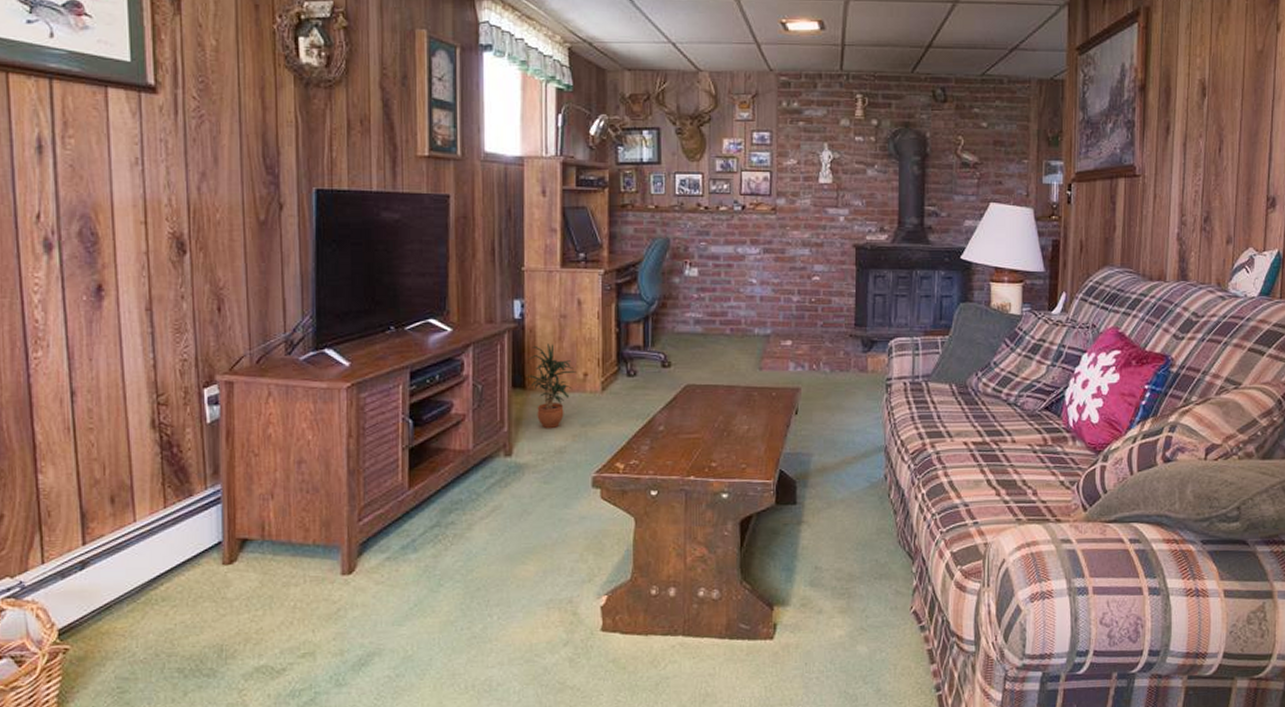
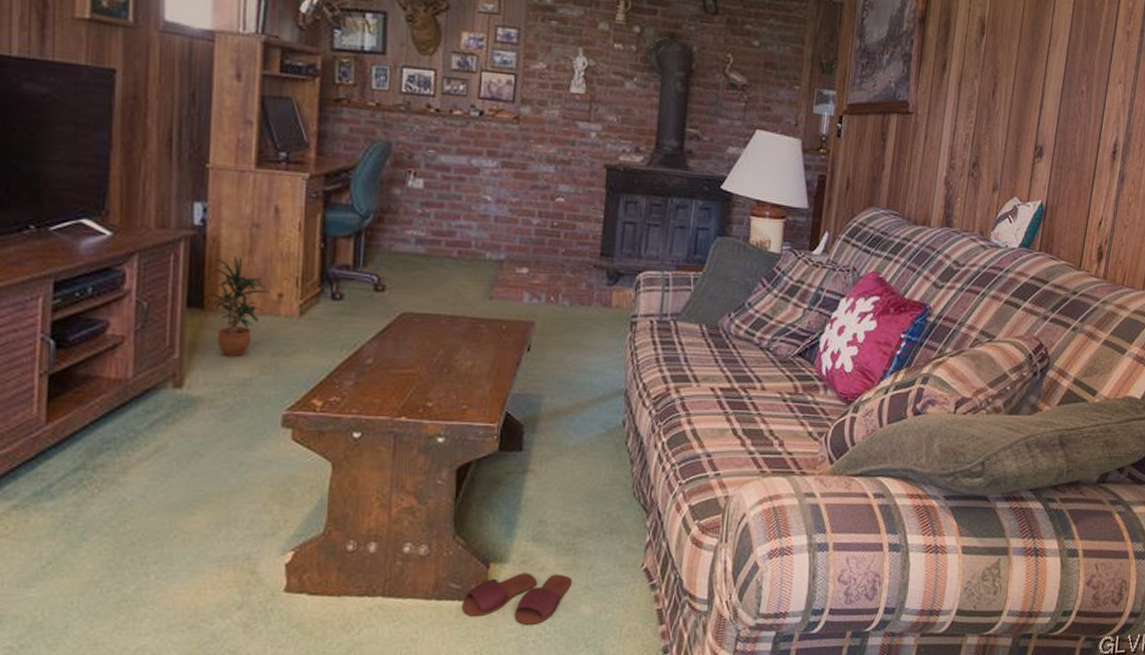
slippers: none [752,614,848,663] -> present [462,572,573,625]

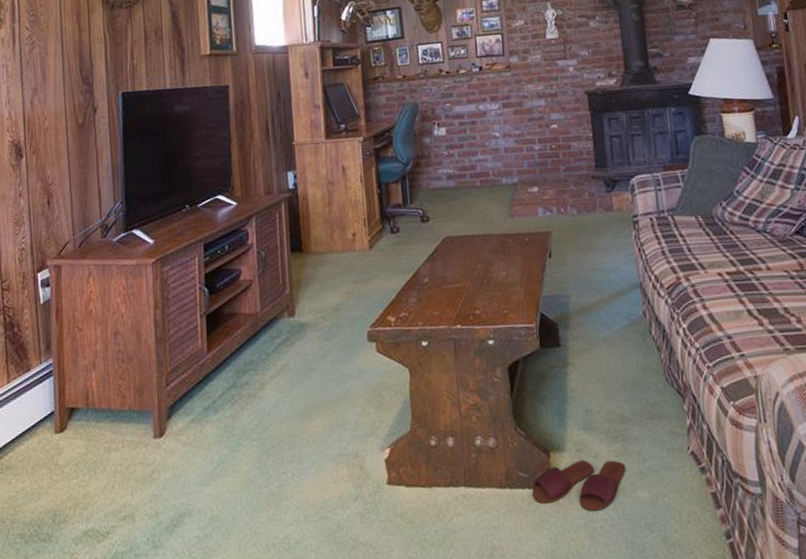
potted plant: present [205,257,269,356] -> none [302,209,346,288]

